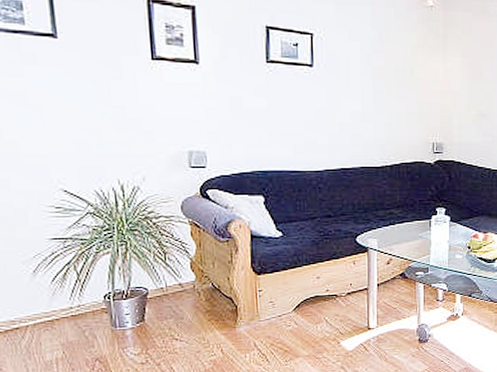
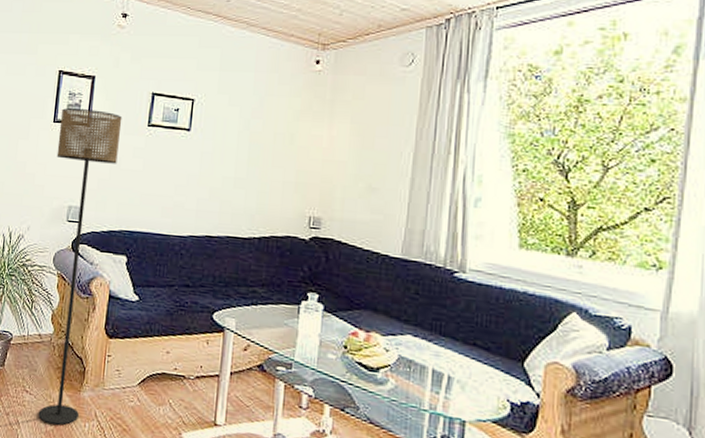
floor lamp: none [160,43,238,363] -> present [38,108,122,426]

